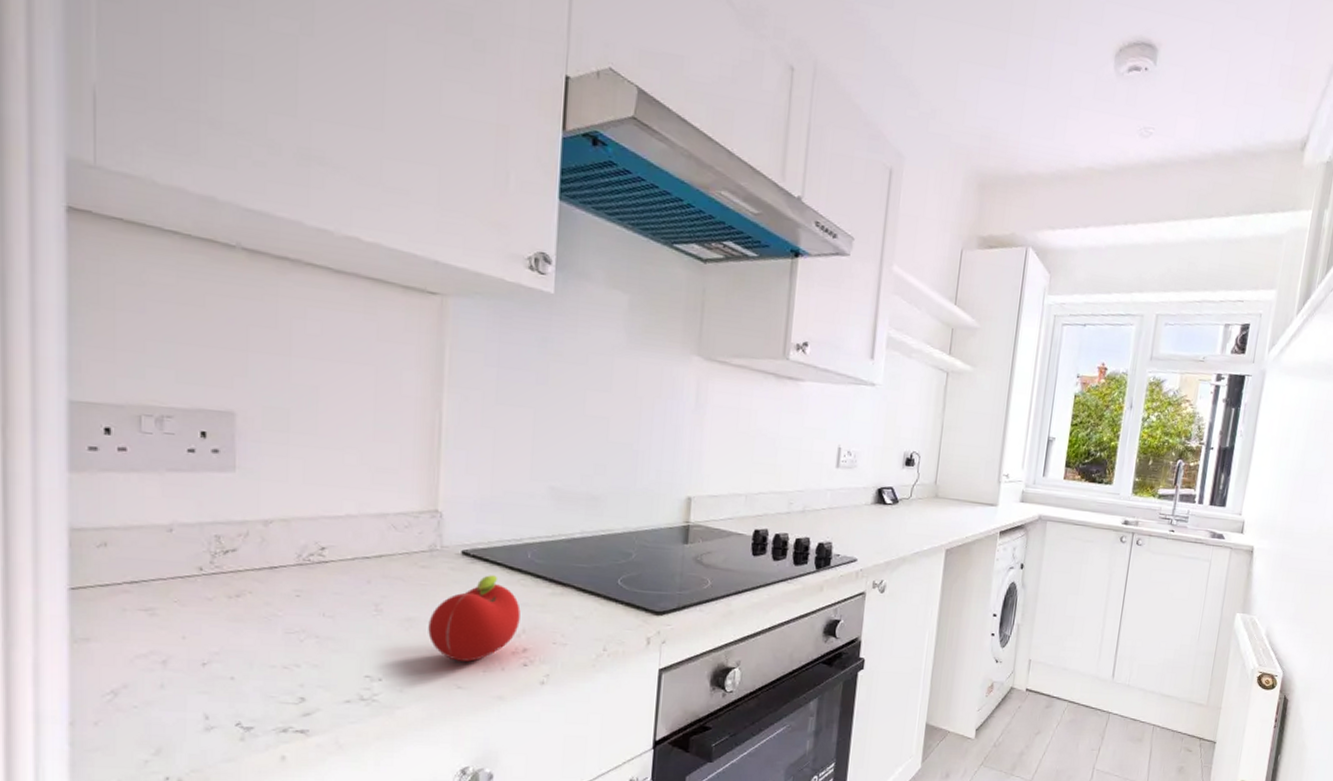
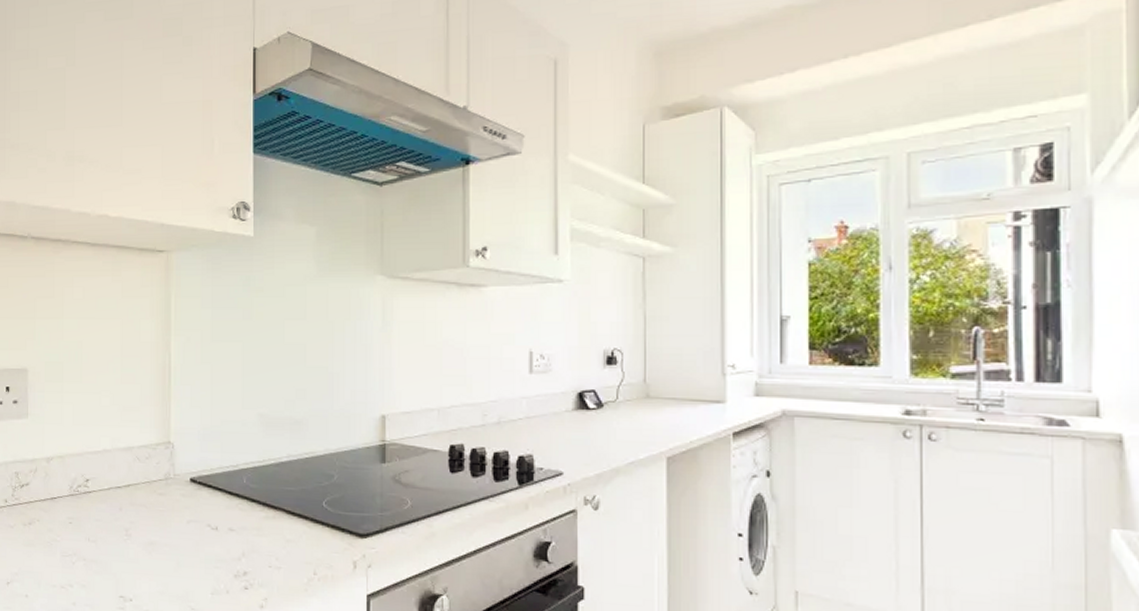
fruit: present [428,575,521,662] -> none [166,500,240,584]

